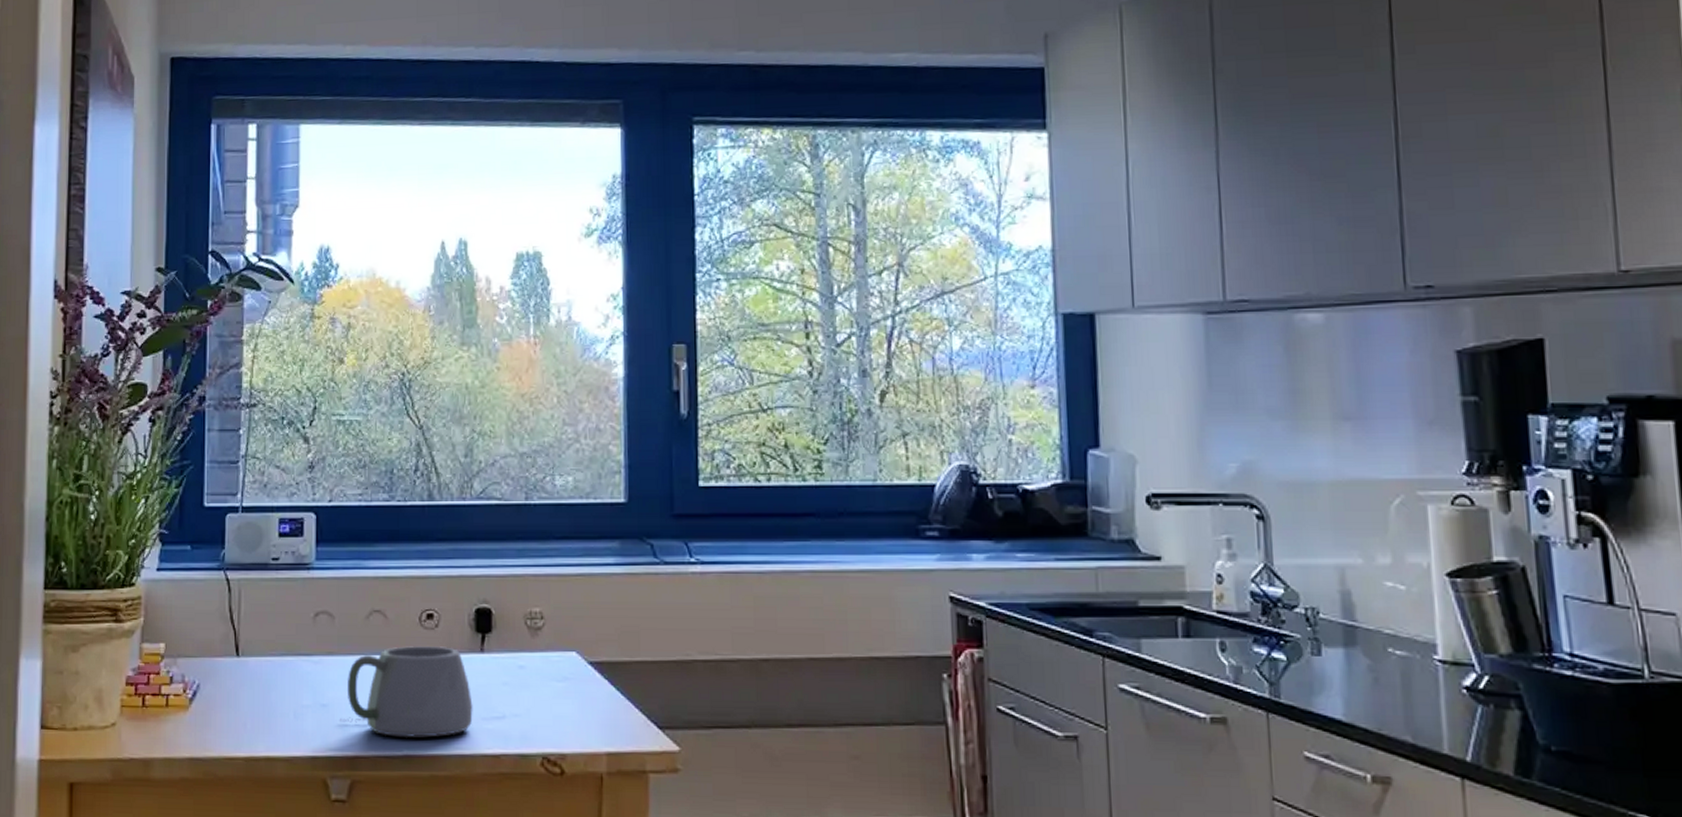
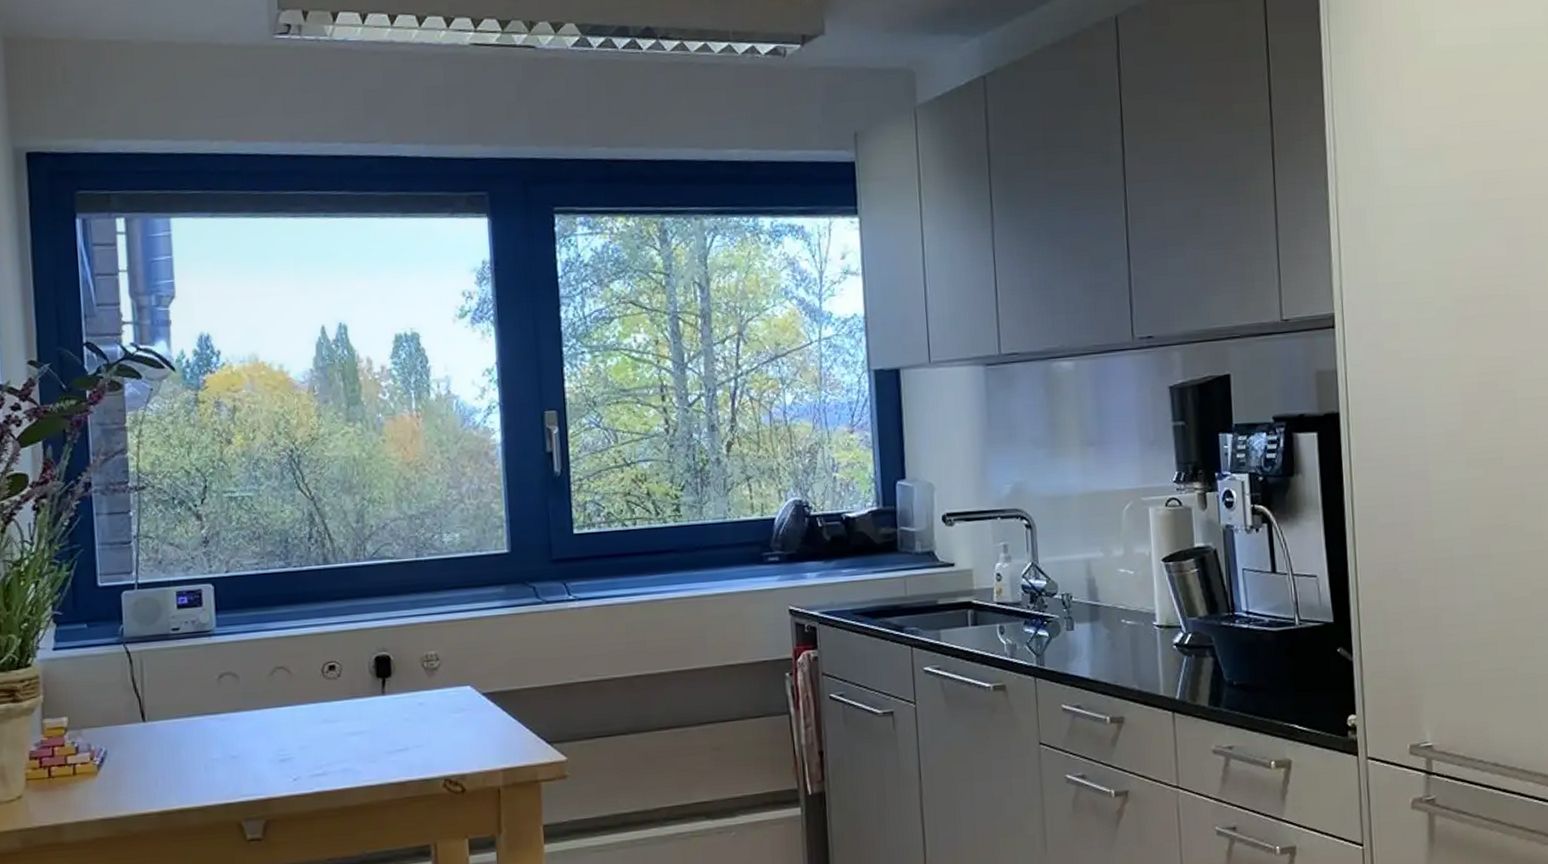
mug: present [339,645,473,738] -> none [249,692,378,777]

